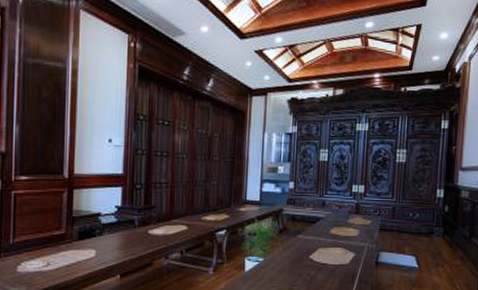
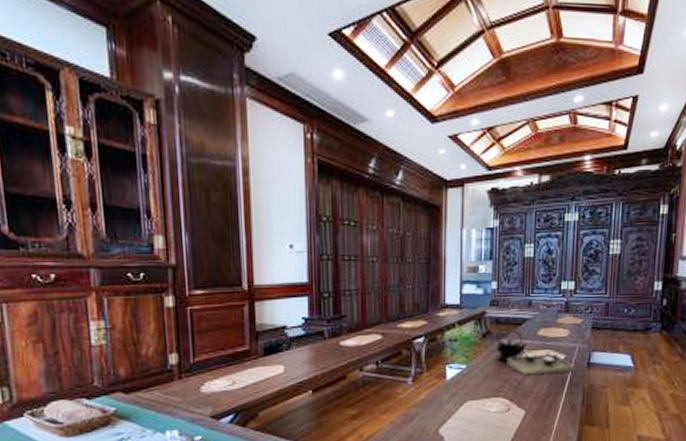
tea set: none [291,225,364,271] -> present [496,328,575,376]

